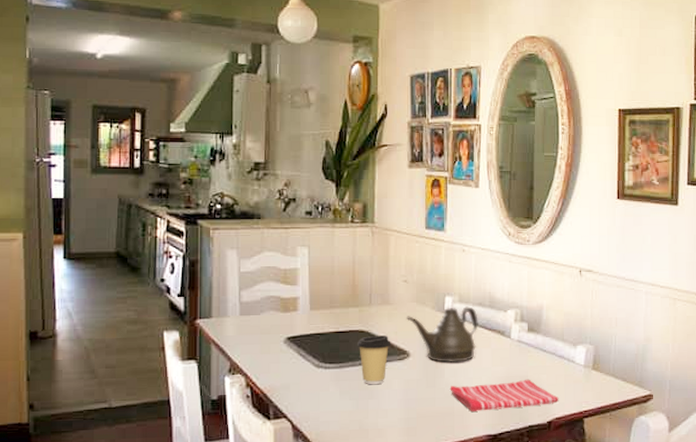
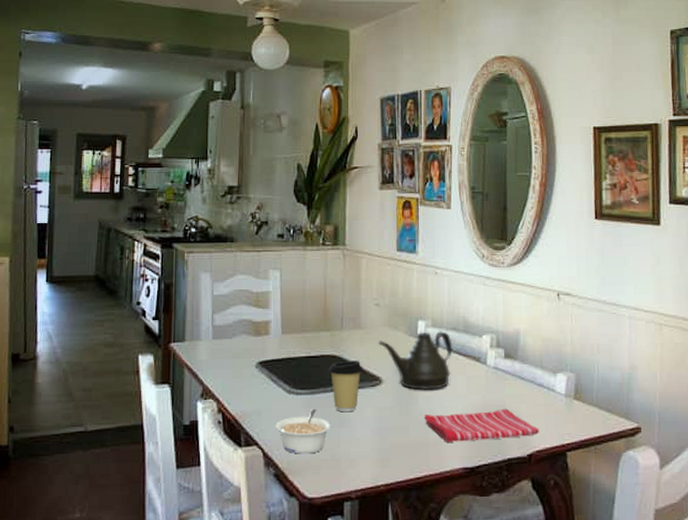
legume: none [304,382,360,426] -> present [275,409,332,454]

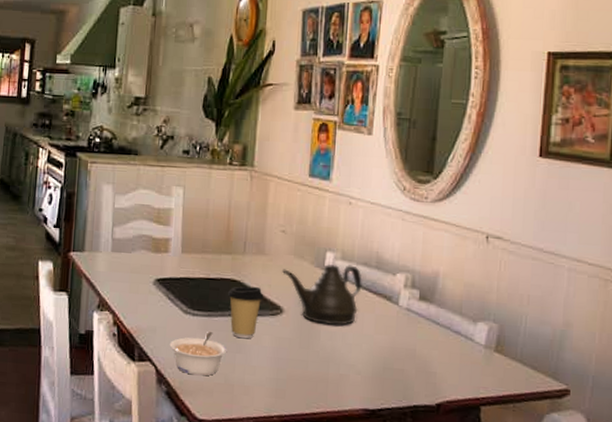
dish towel: present [424,408,539,442] -> none [325,349,452,385]

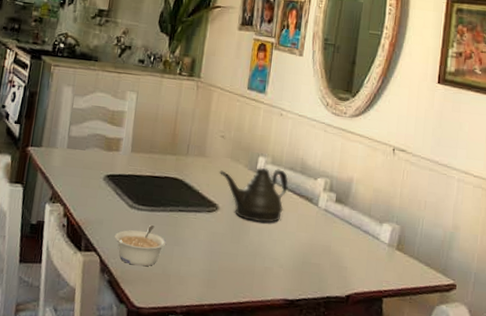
coffee cup: present [227,286,264,339] -> none [169,184,202,233]

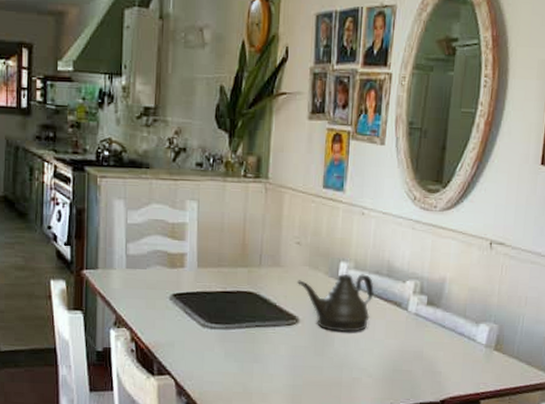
legume: present [114,225,167,267] -> none [188,344,245,386]

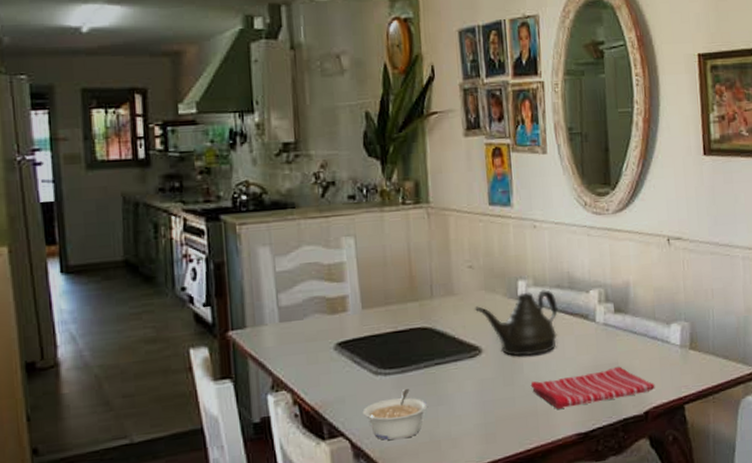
legume: none [188,344,245,386] -> present [362,389,428,440]
dish towel: none [338,354,455,384] -> present [530,366,655,409]

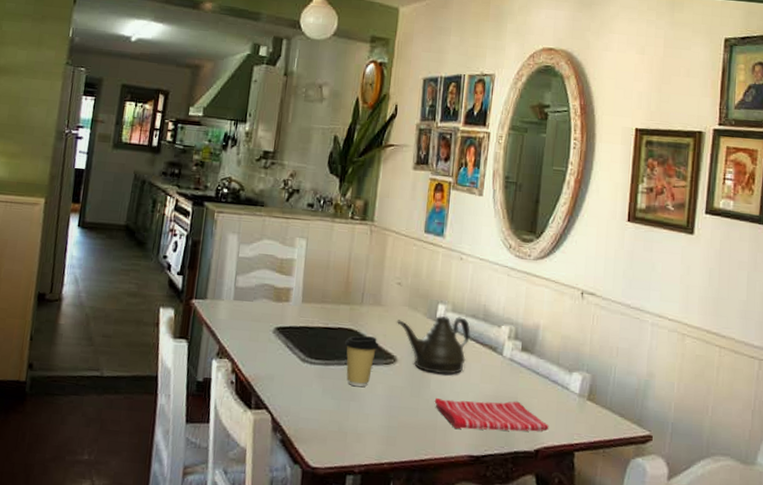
legume: present [362,389,428,440] -> none [286,380,342,424]
coffee cup: none [419,330,460,389] -> present [344,335,379,387]

